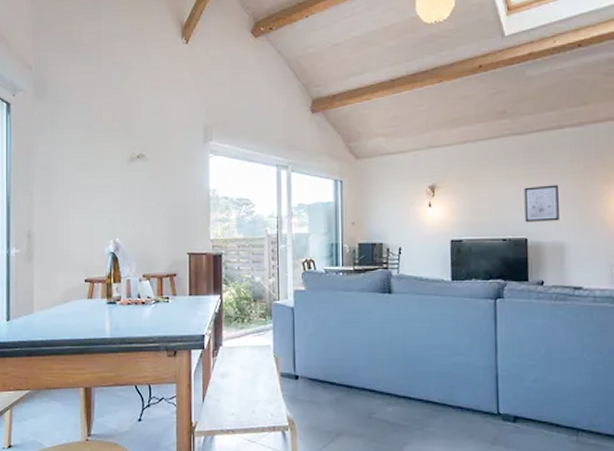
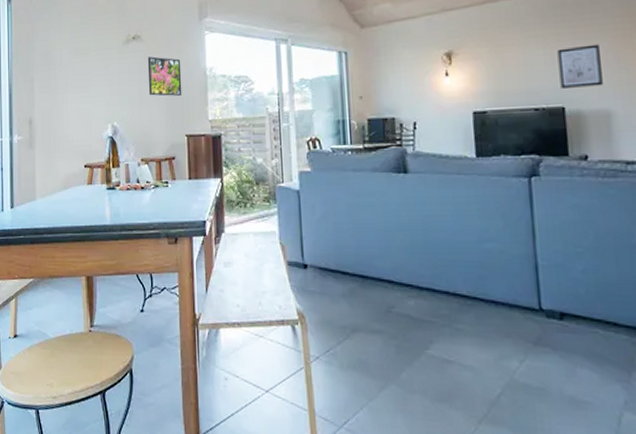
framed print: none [151,176,185,215] -> present [147,56,182,96]

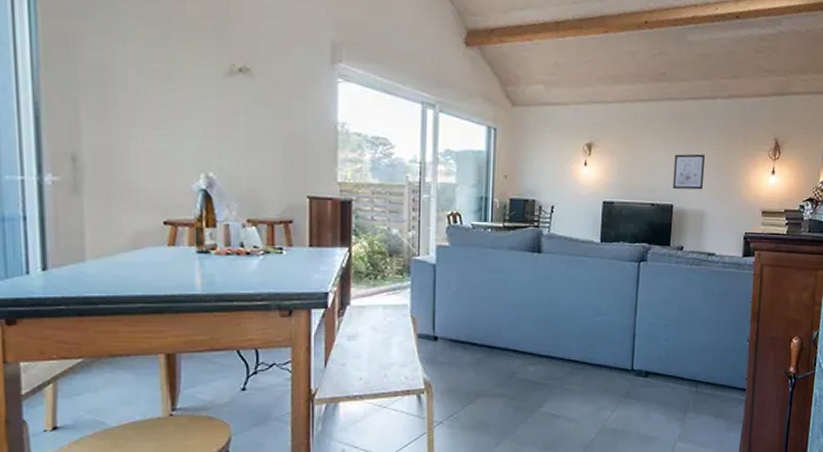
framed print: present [147,56,182,96] -> none [259,97,305,150]

